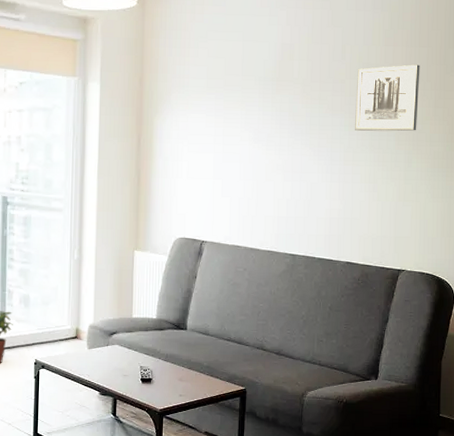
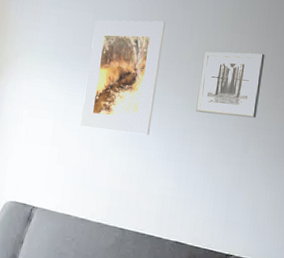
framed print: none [241,42,316,159] -> present [80,20,166,136]

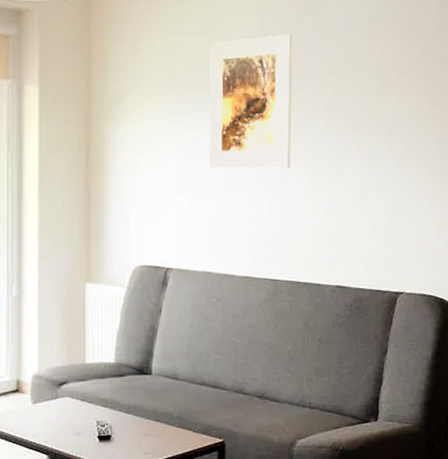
wall art: present [196,51,265,118] -> none [340,57,412,134]

